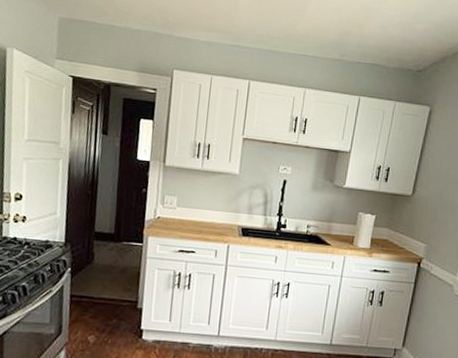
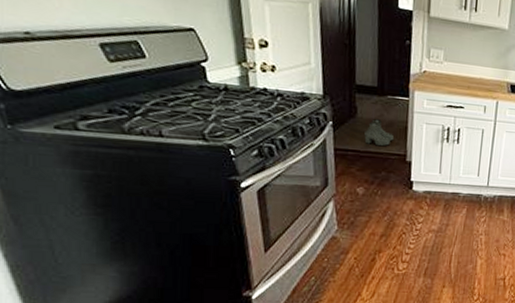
boots: none [98,264,126,293] -> present [364,118,394,147]

